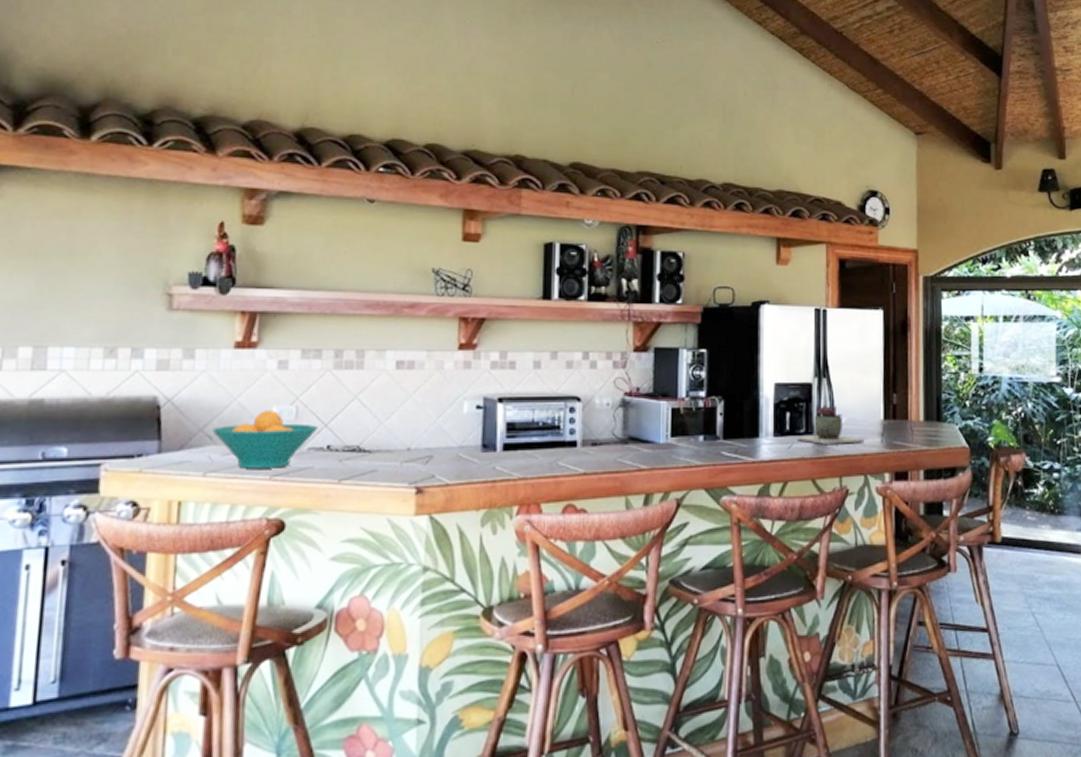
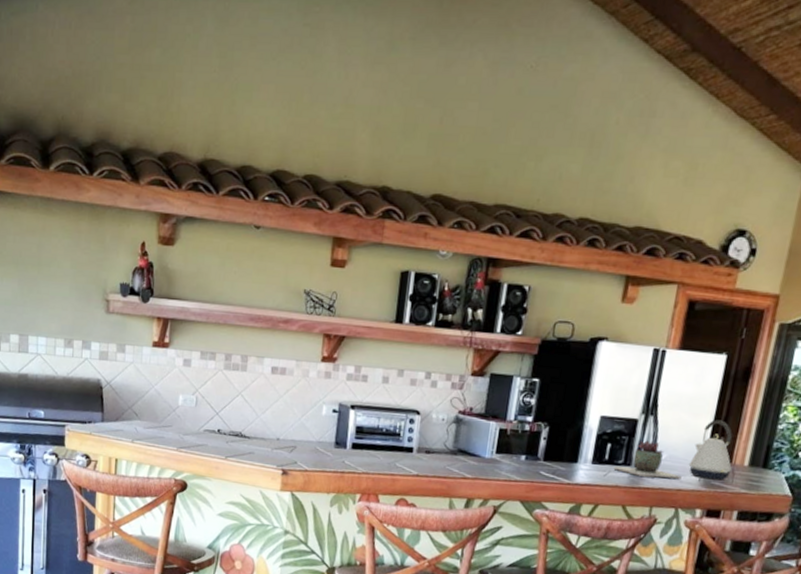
fruit bowl: present [213,410,318,469] -> none [138,397,212,443]
kettle: none [870,376,909,439] -> present [689,419,733,481]

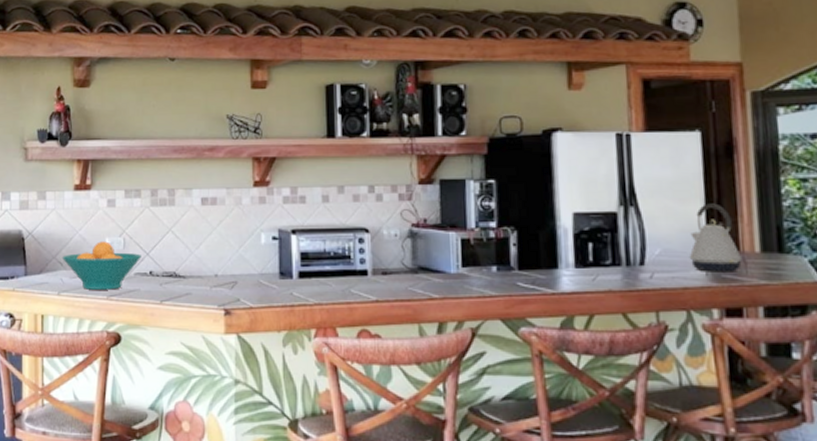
fruit bowl: none [138,397,212,443] -> present [63,241,141,290]
succulent plant: present [613,440,682,479] -> none [601,235,685,277]

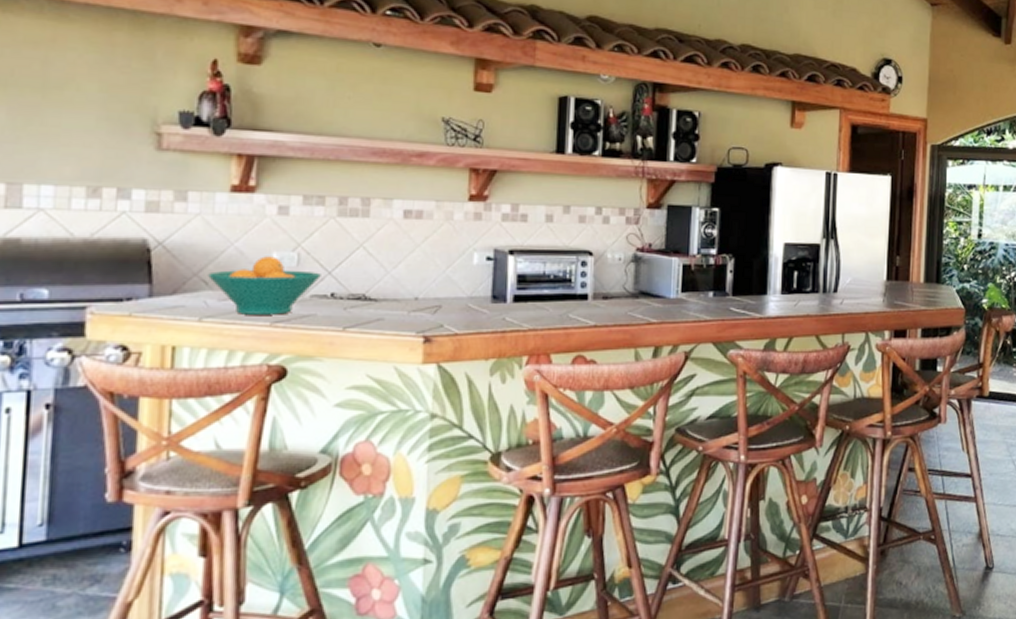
kettle: present [690,203,742,272] -> none [873,239,910,299]

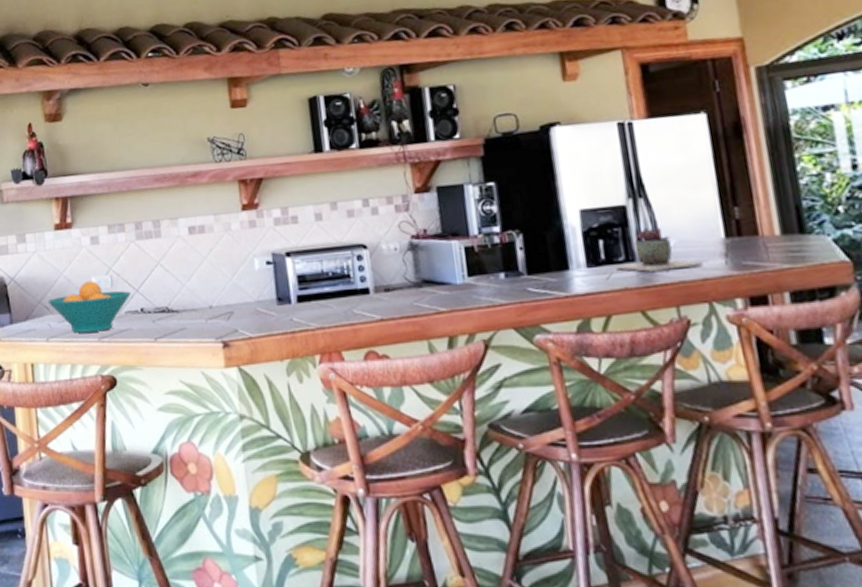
succulent plant: none [803,265,867,303] -> present [615,227,703,272]

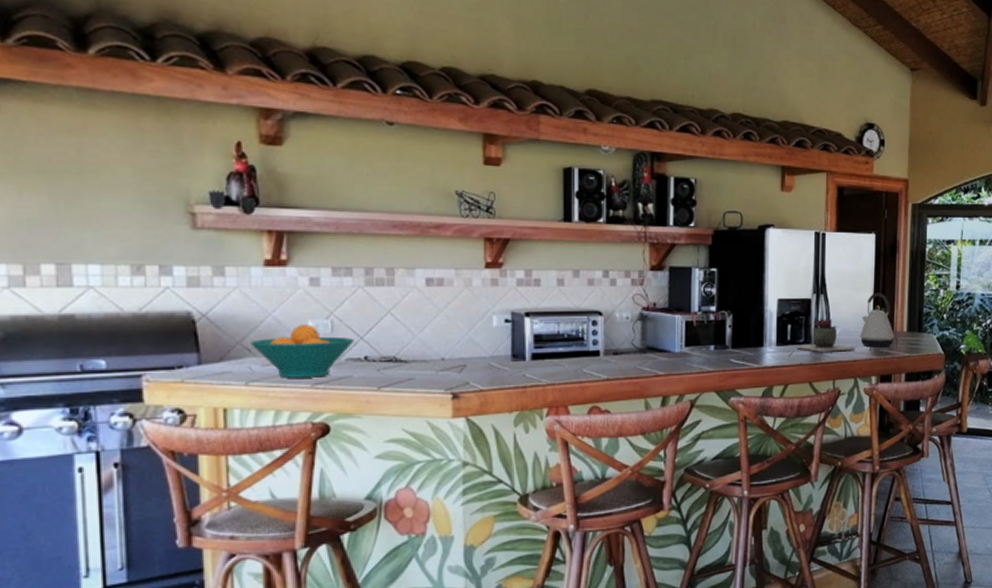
kettle: none [705,187,762,260] -> present [860,293,894,348]

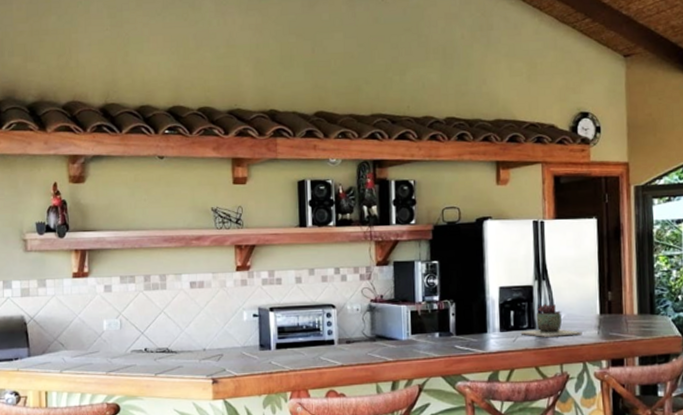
fruit bowl: present [251,324,354,378] -> none [64,323,137,367]
kettle: present [860,293,894,348] -> none [587,276,624,331]

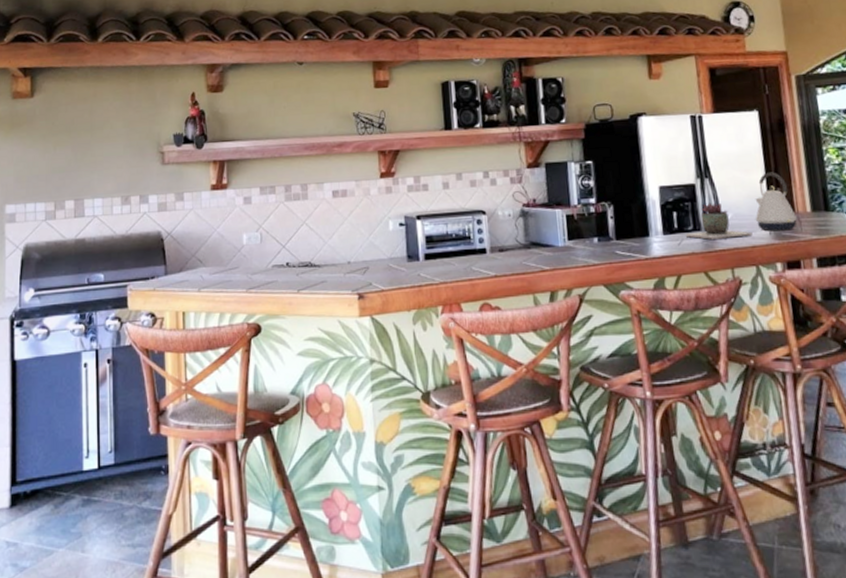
kettle: none [587,276,624,331] -> present [755,172,797,231]

